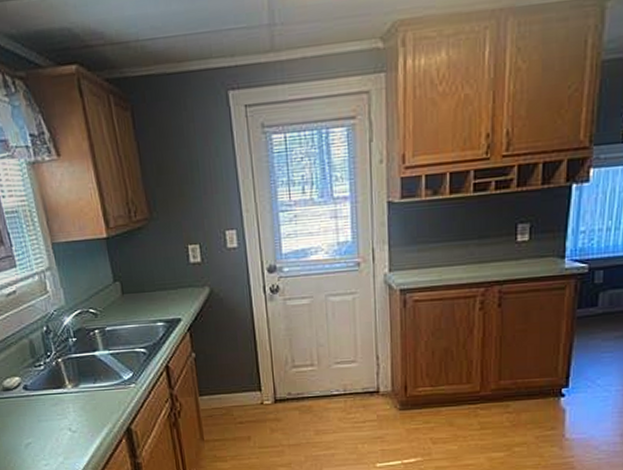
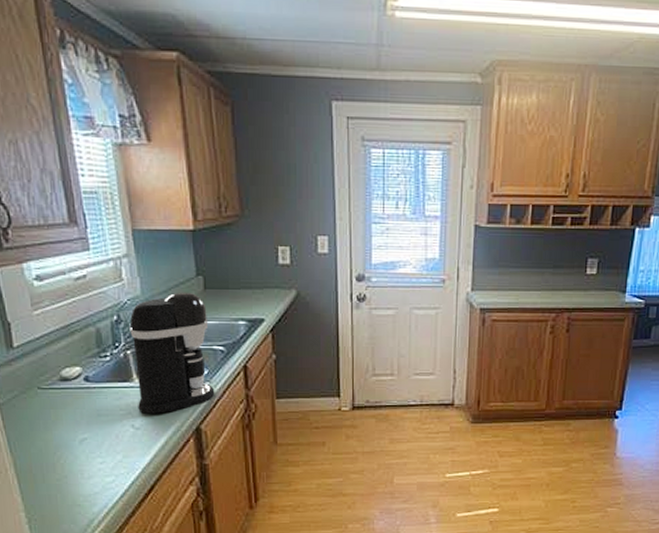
coffee maker: none [57,298,142,417] -> present [129,292,215,414]

